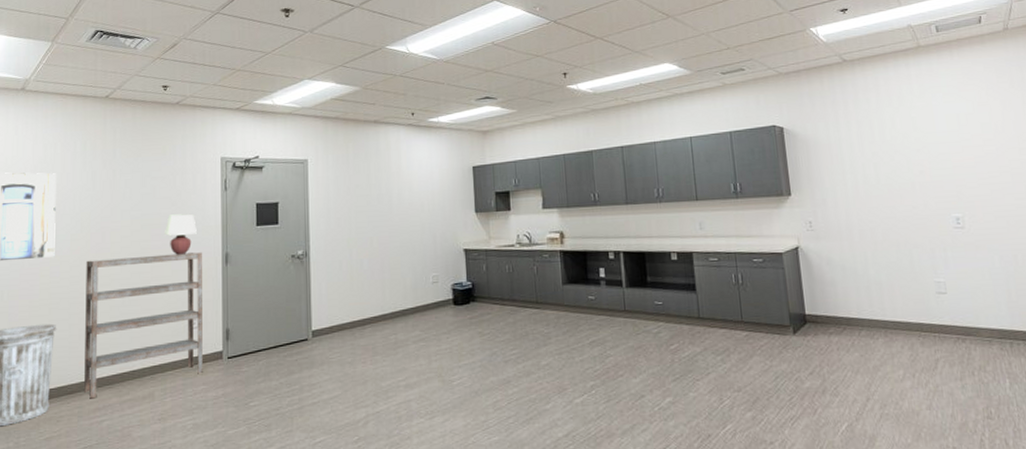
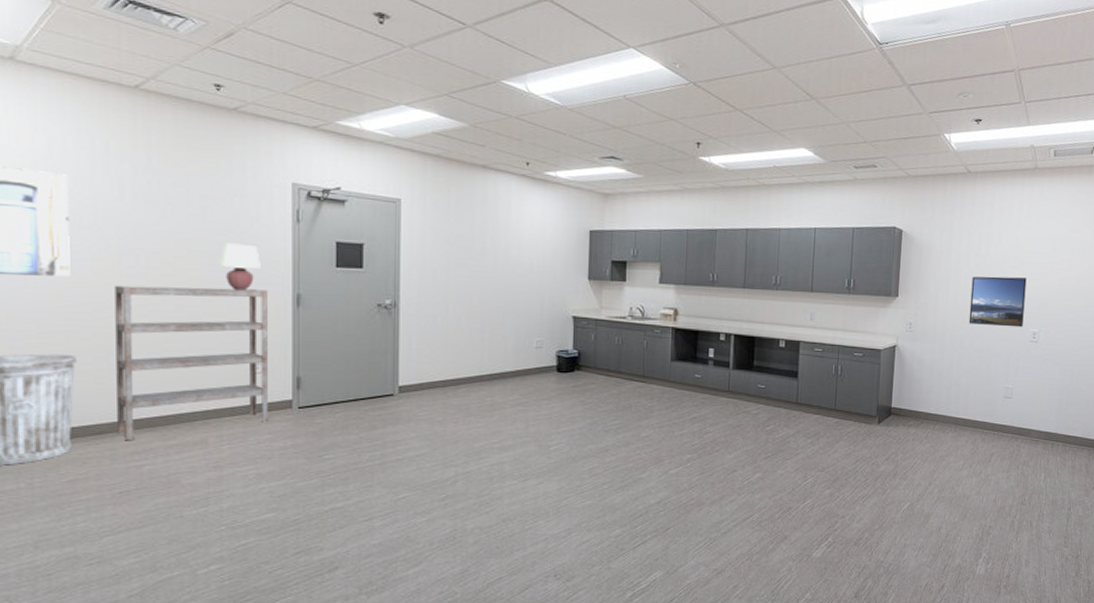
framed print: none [870,159,942,216] -> present [968,276,1027,328]

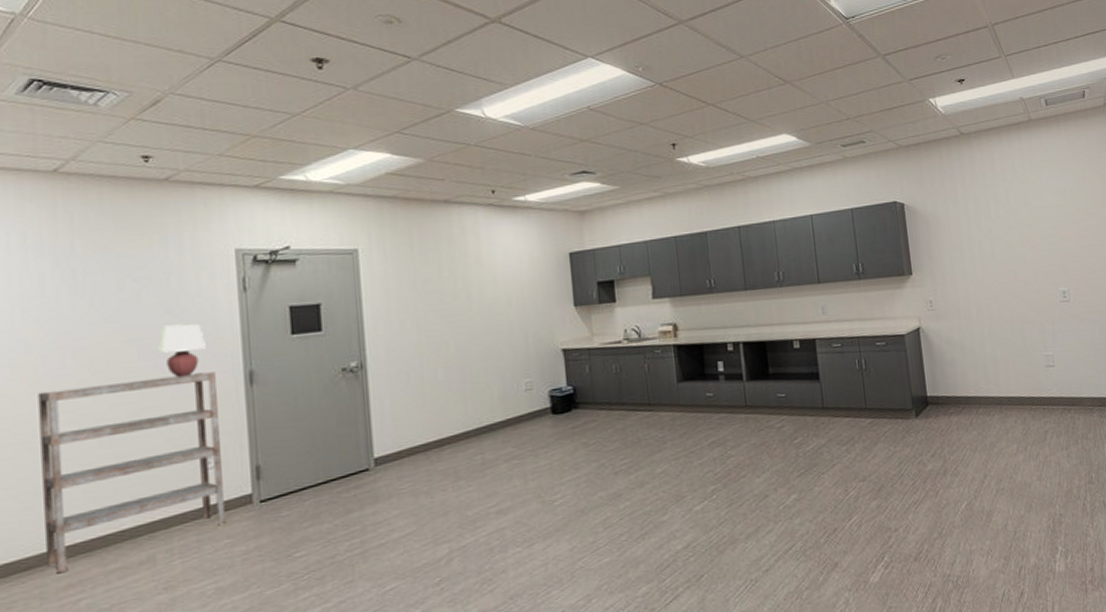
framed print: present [968,276,1027,328] -> none [986,233,1050,293]

